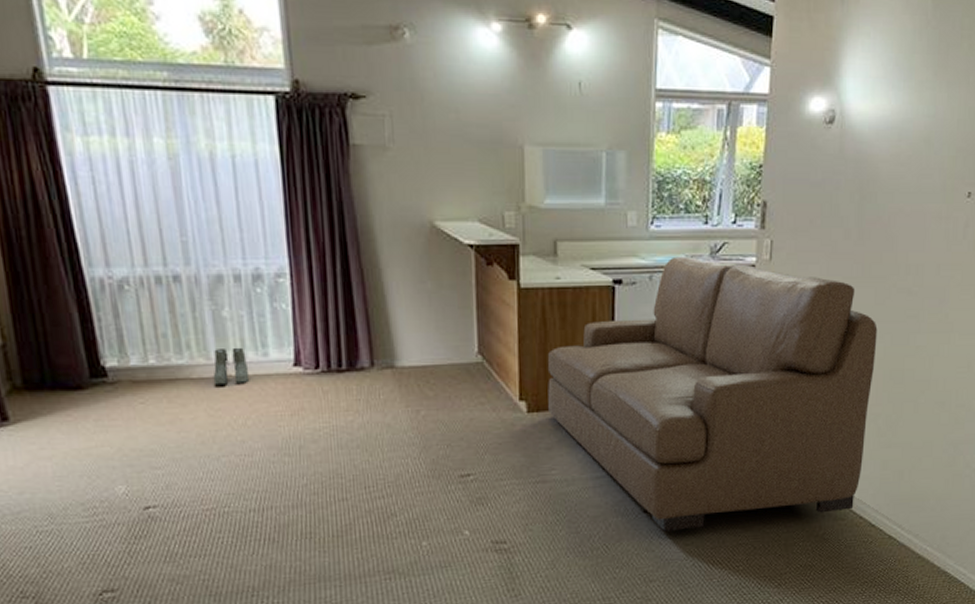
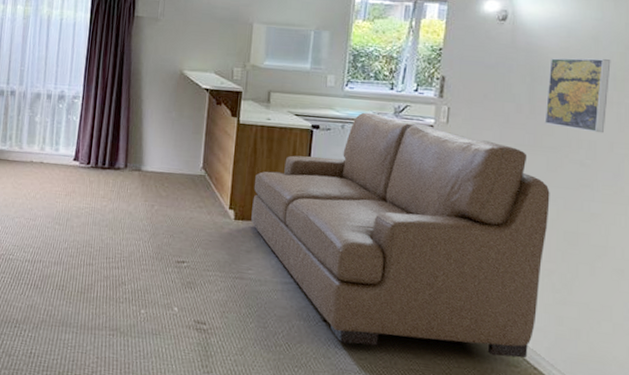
boots: present [213,347,250,386] -> none [21,142,45,168]
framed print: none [873,166,942,255] -> present [544,57,611,134]

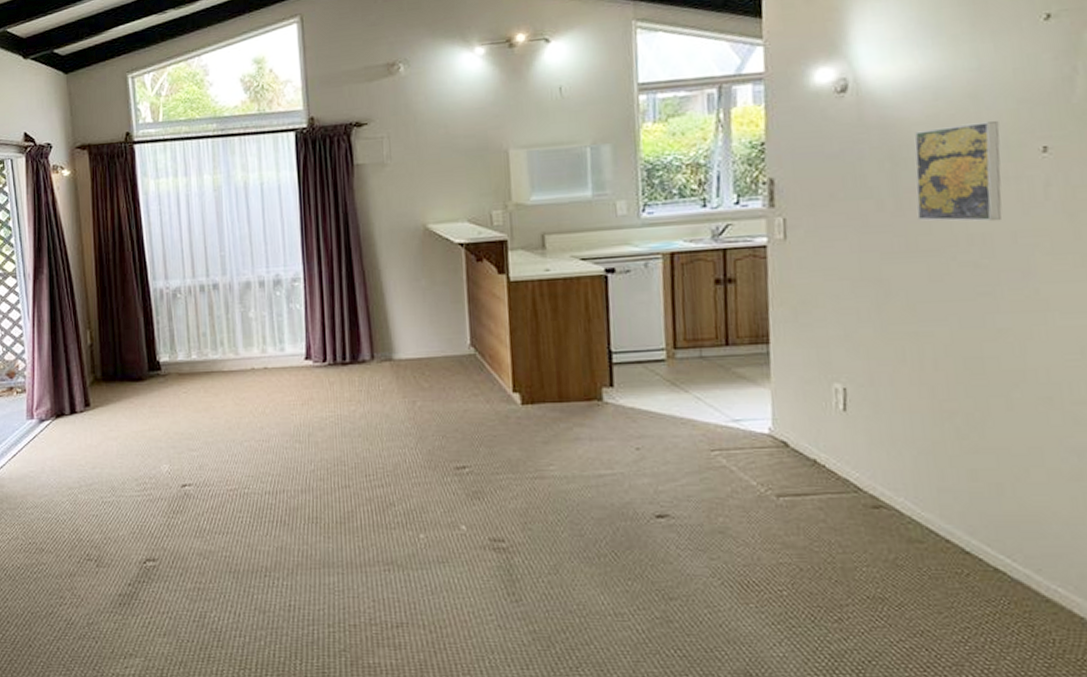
sofa: present [251,112,550,358] -> none [540,241,941,541]

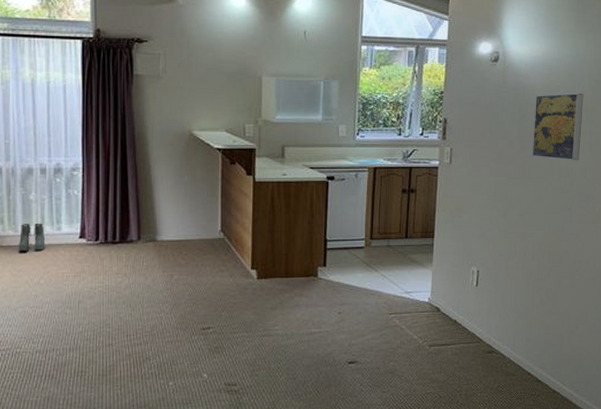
boots: none [240,343,269,377] -> present [18,223,46,252]

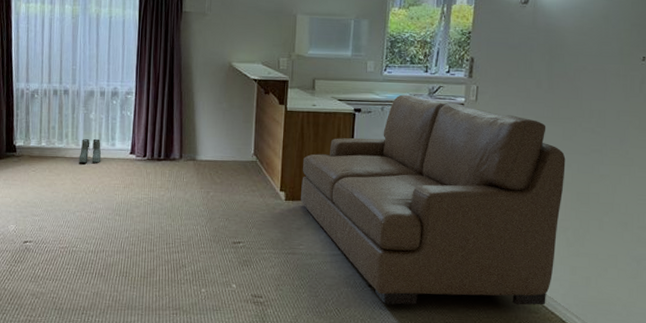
sofa: none [274,159,538,380] -> present [301,94,566,305]
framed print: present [532,93,584,161] -> none [561,35,619,103]

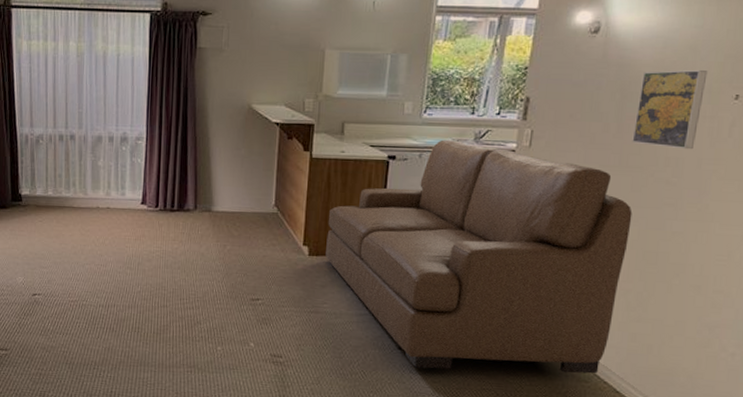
boots: present [78,139,102,163] -> none [87,187,111,214]
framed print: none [561,35,619,103] -> present [632,70,708,150]

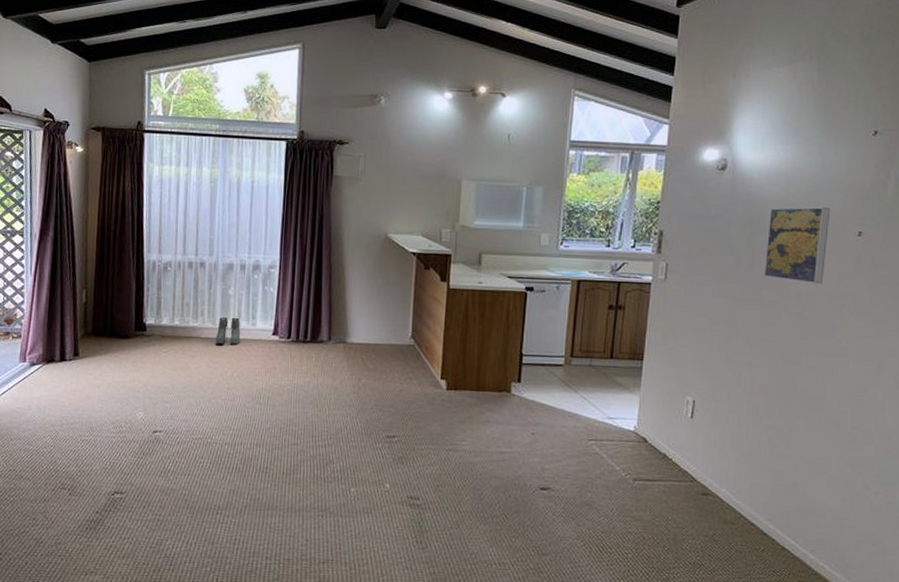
boots: none [87,187,111,214] -> present [215,317,241,345]
sofa: present [326,139,633,374] -> none [464,271,768,515]

